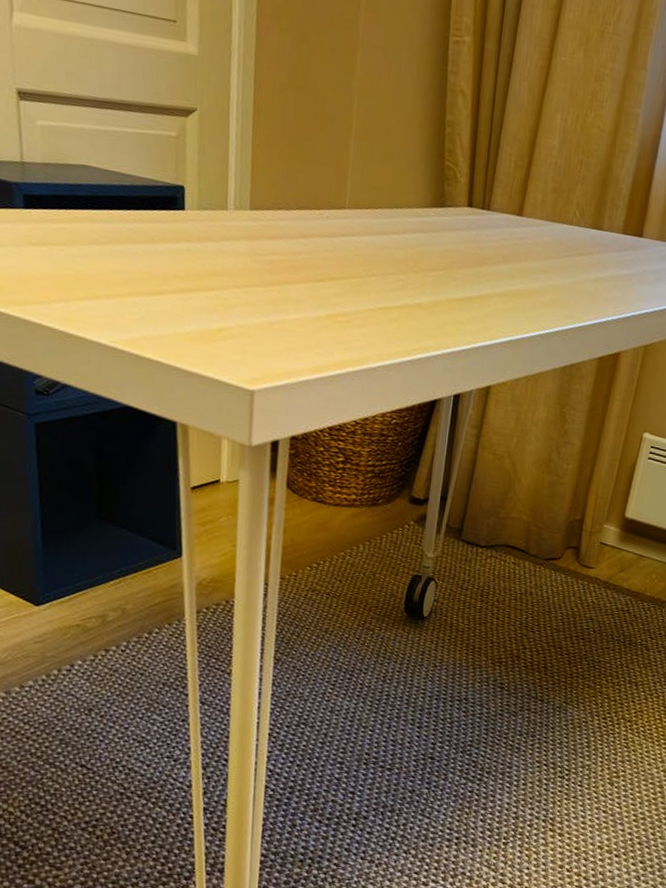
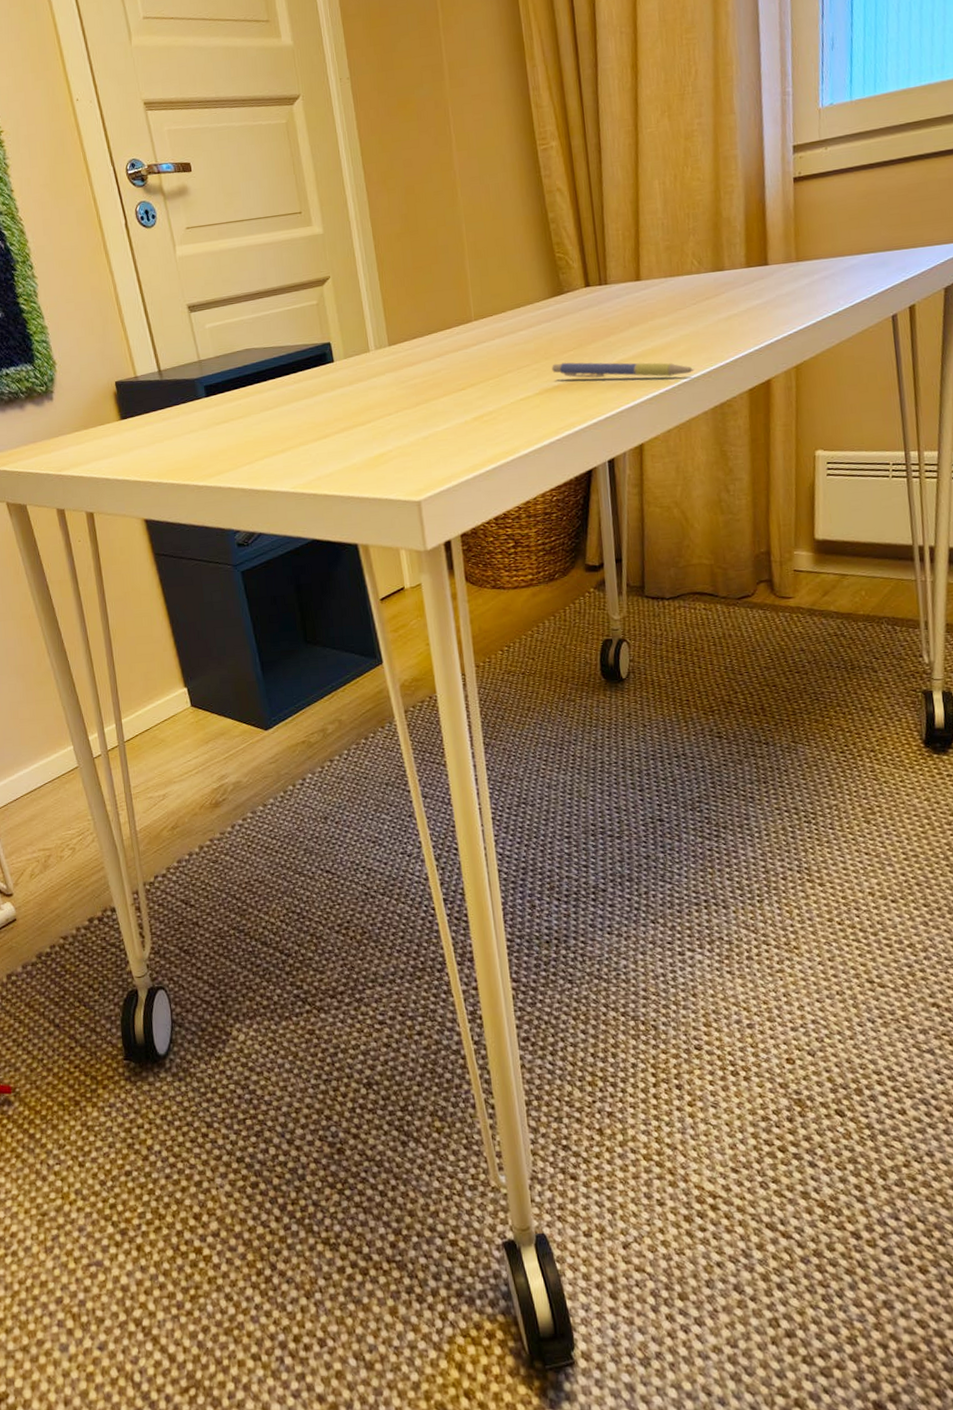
pen: none [417,279,554,327] -> present [552,362,695,378]

